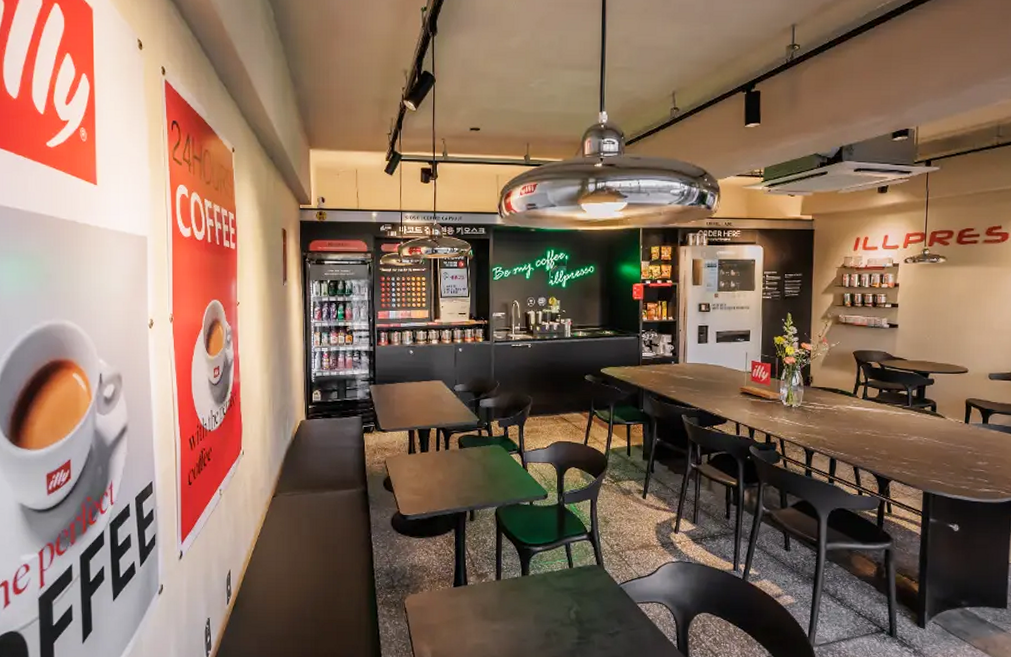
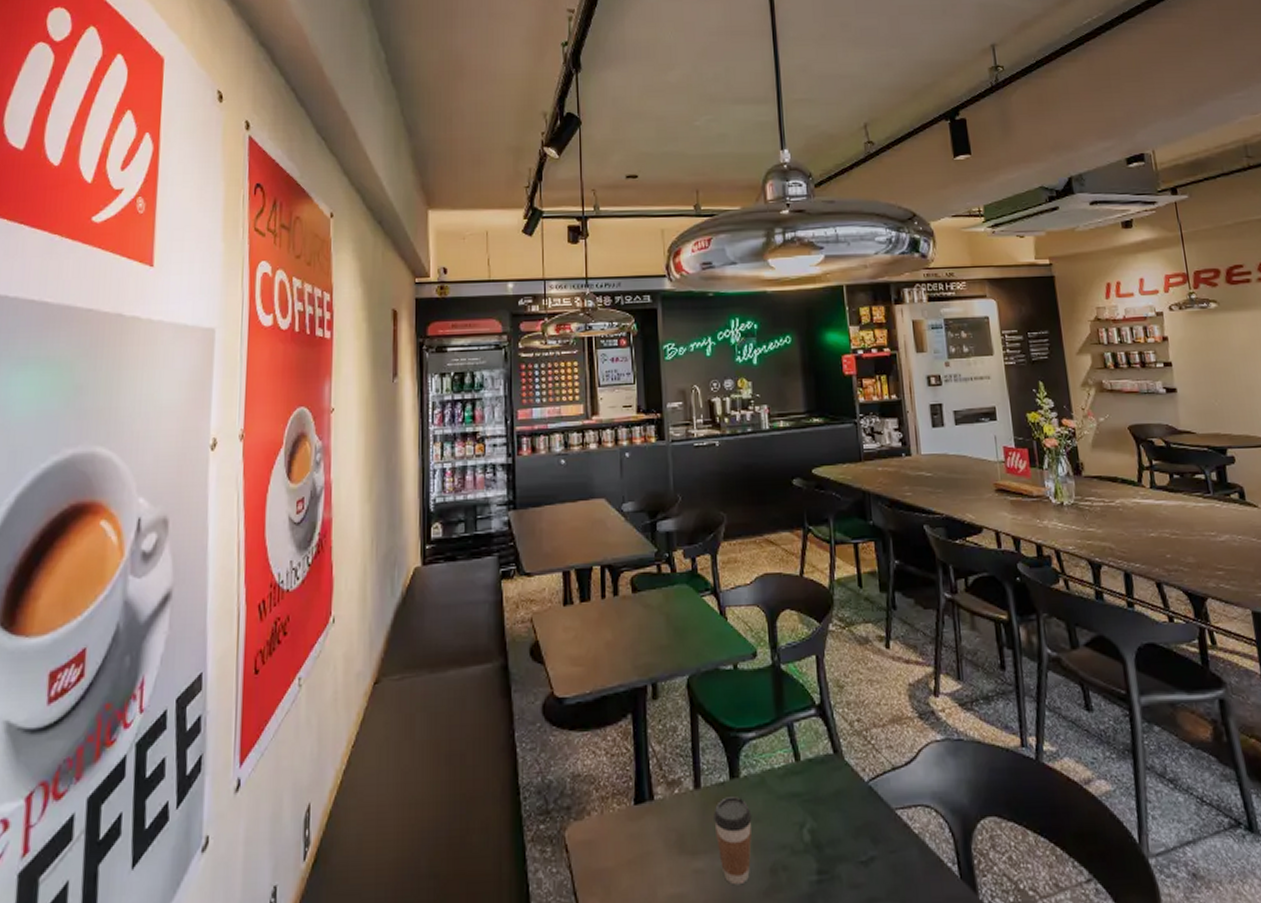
coffee cup: none [508,587,535,641] -> present [713,797,752,885]

